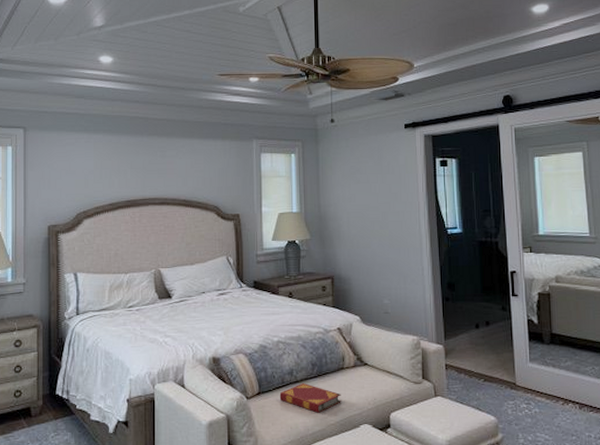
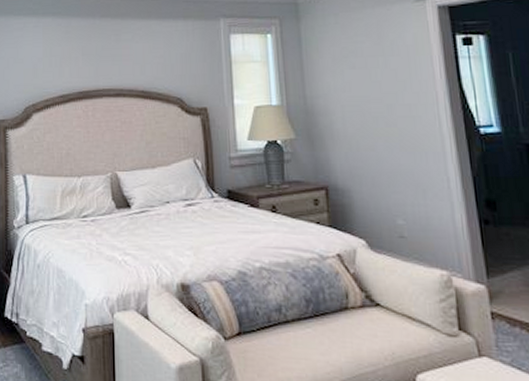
hardback book: present [279,382,341,413] -> none [265,323,348,366]

